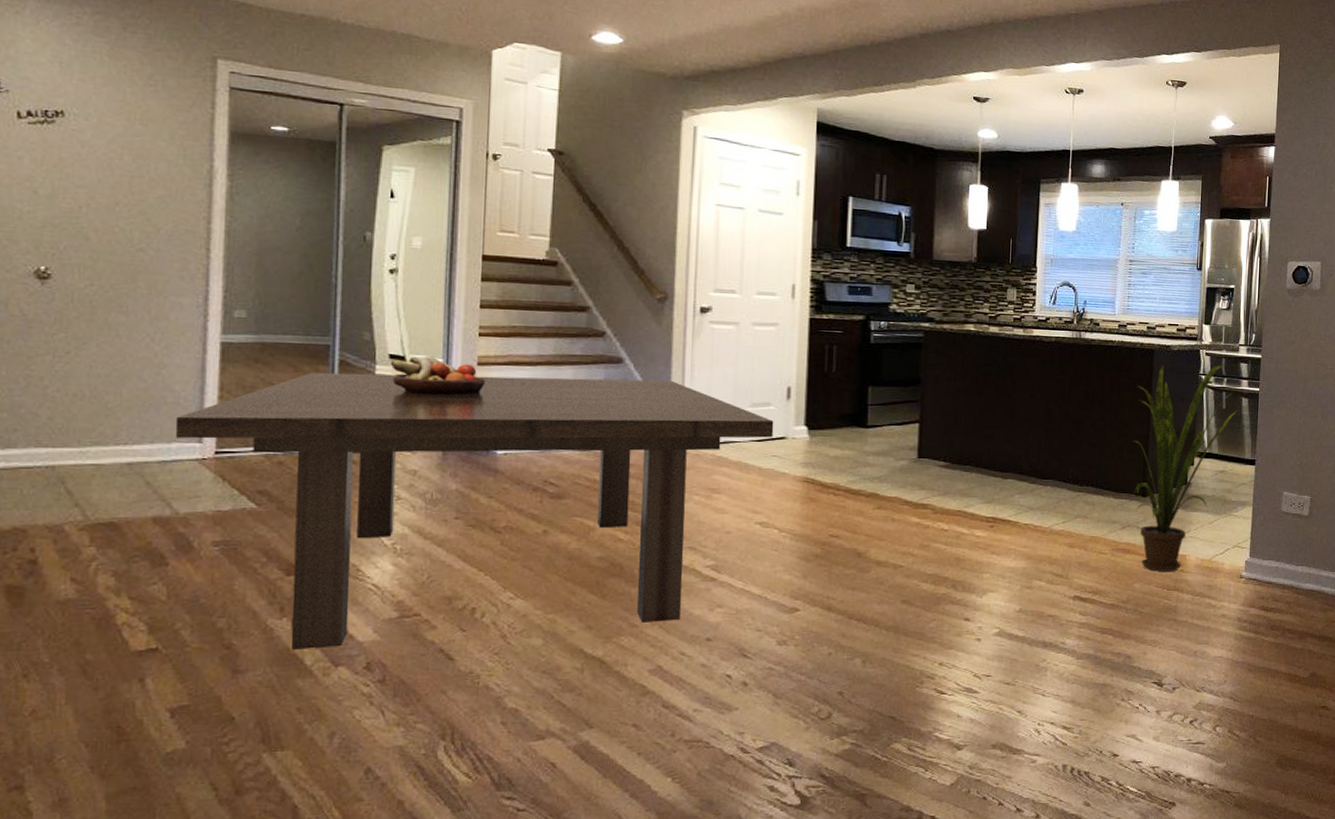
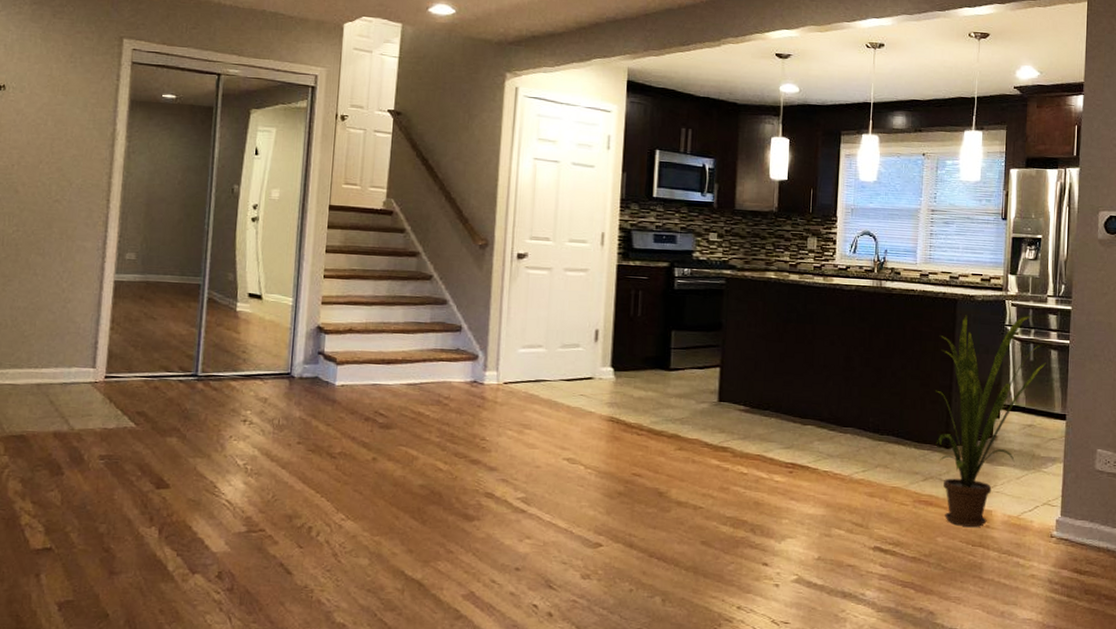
dining table: present [175,372,774,651] -> none [74,308,582,557]
fruit bowl: present [390,355,486,395] -> none [249,295,328,331]

